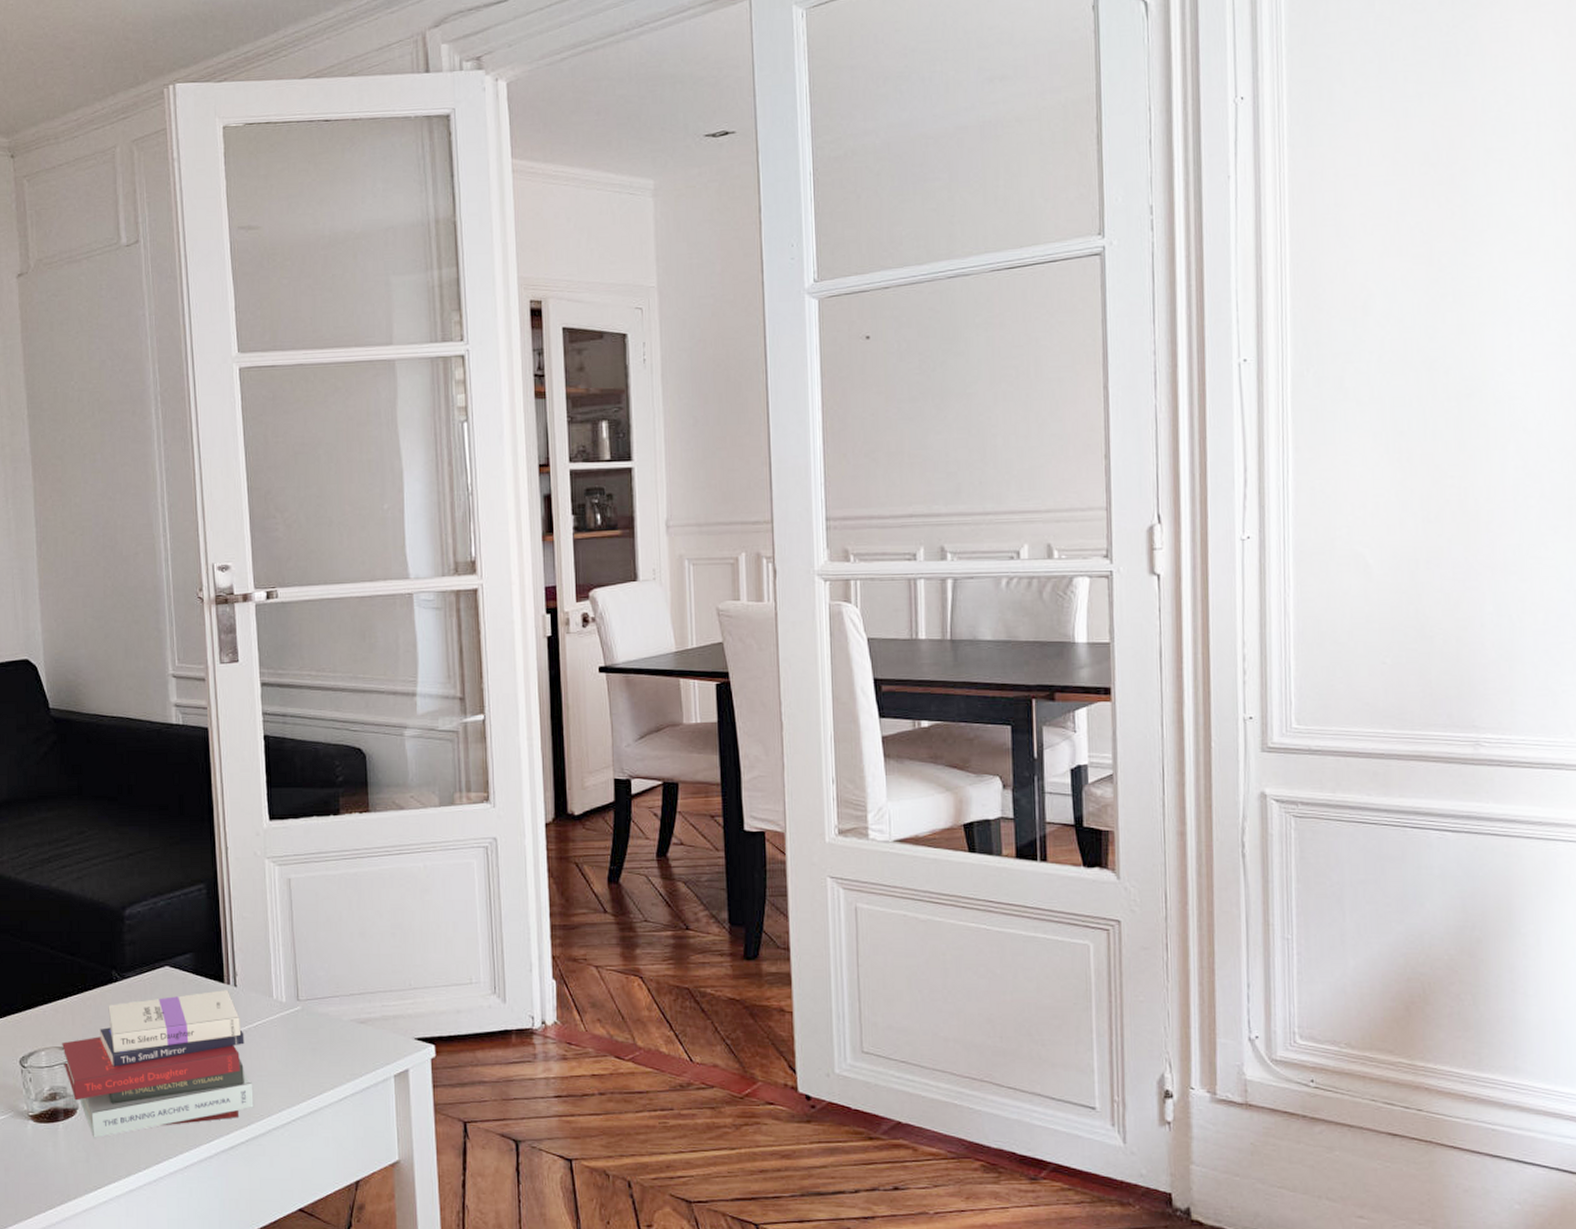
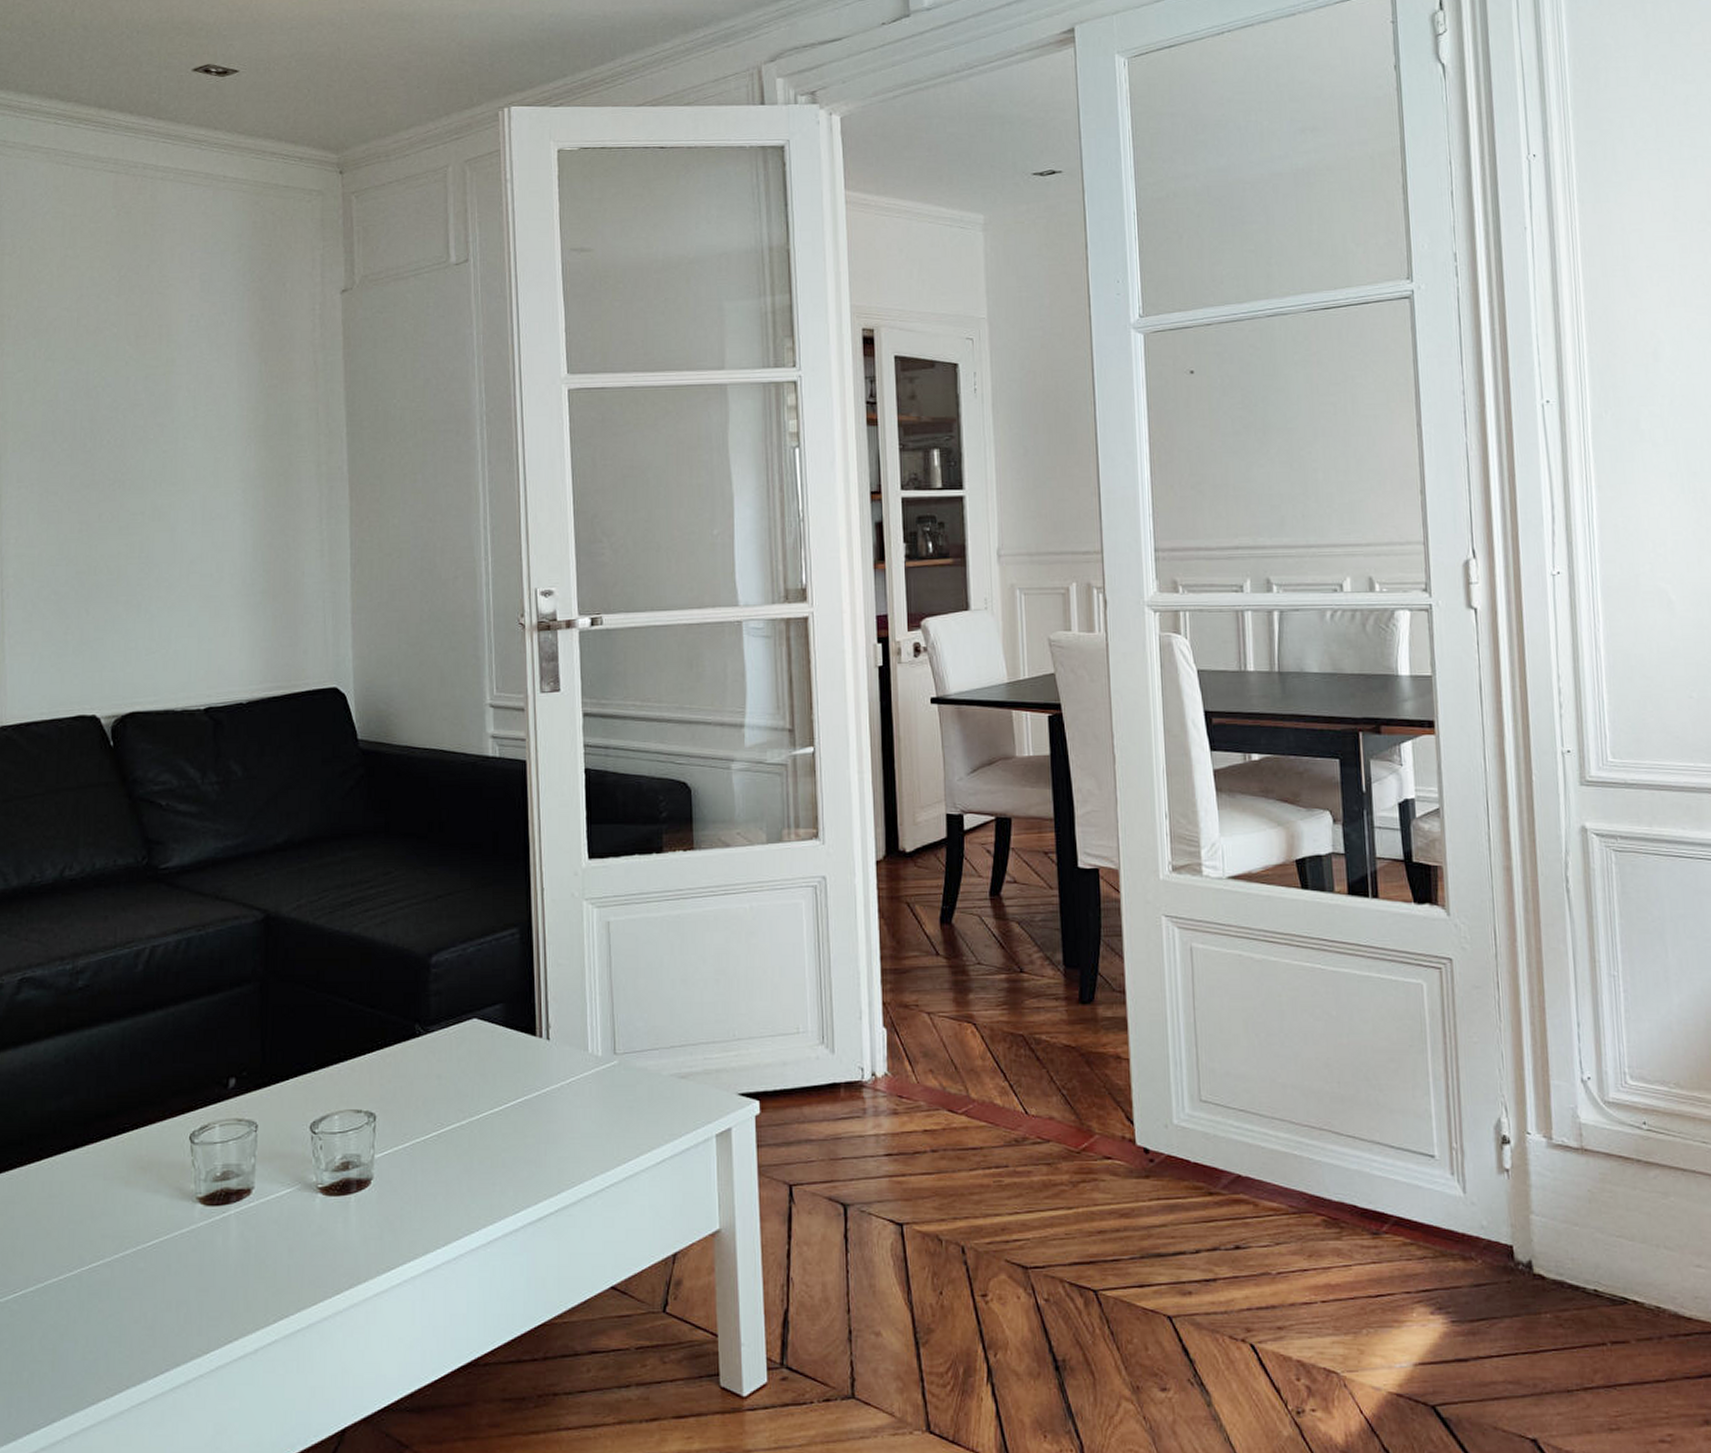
books: present [62,990,254,1138] -> none [358,1044,565,1212]

